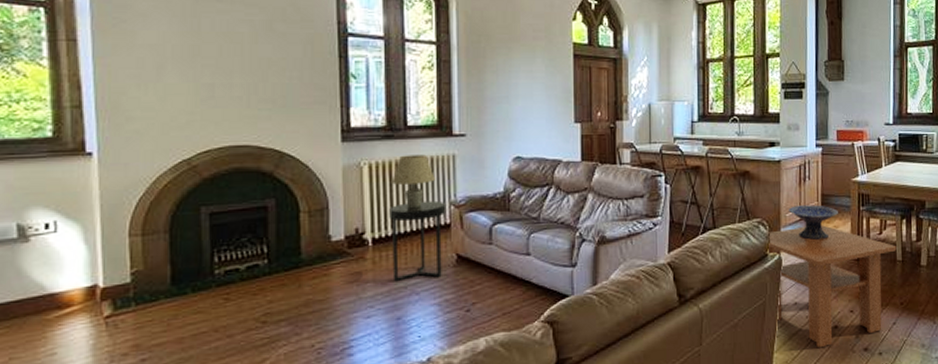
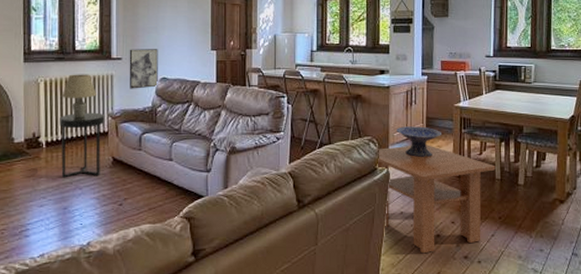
wall art: none [475,122,511,171] -> present [129,49,158,89]

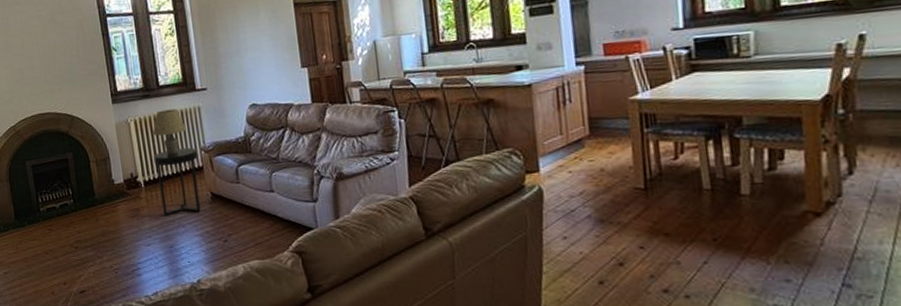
wall art: present [129,49,158,89] -> none [213,74,247,120]
coffee table: present [377,145,496,254] -> none [521,152,702,287]
decorative bowl: present [397,126,442,158] -> none [547,129,615,169]

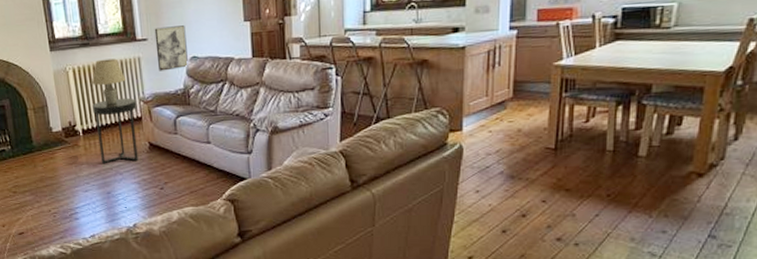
wall art: none [213,74,247,120] -> present [154,25,188,71]

